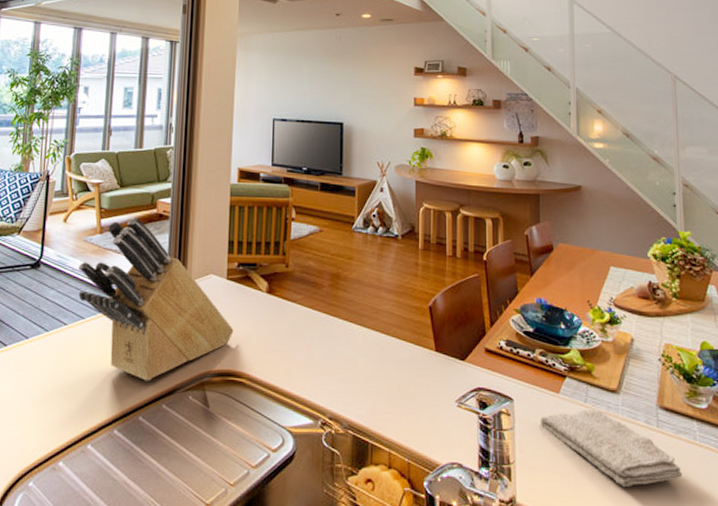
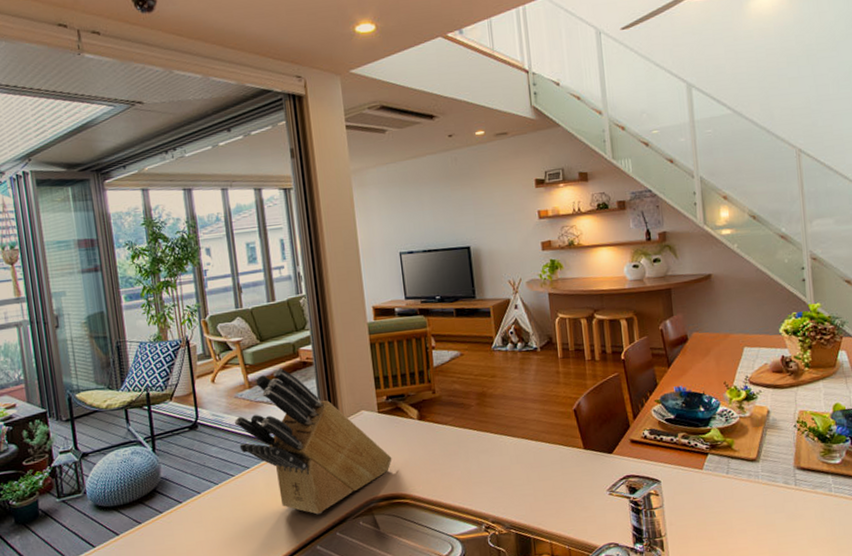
washcloth: present [540,408,683,487] -> none [686,478,820,541]

